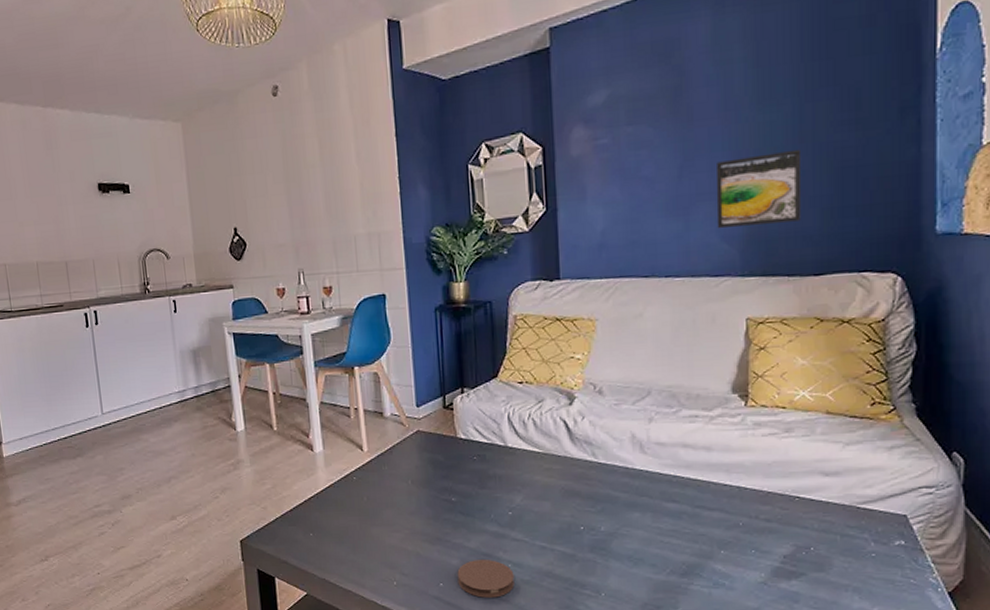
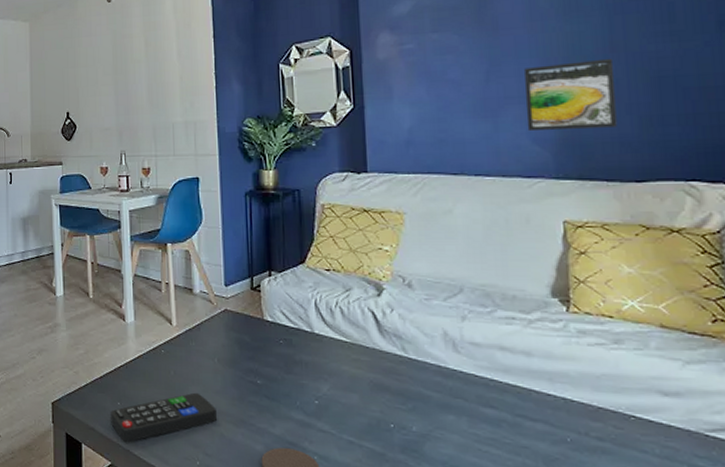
remote control: none [303,516,412,572] -> present [111,392,217,443]

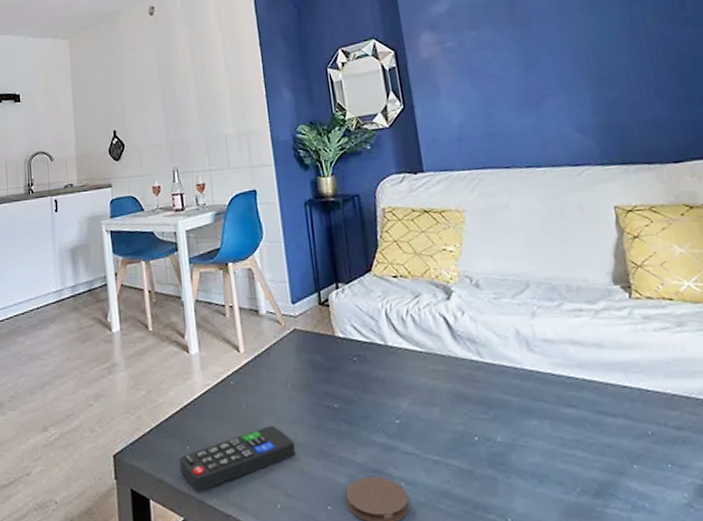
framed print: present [524,58,617,132] -> none [559,46,650,121]

